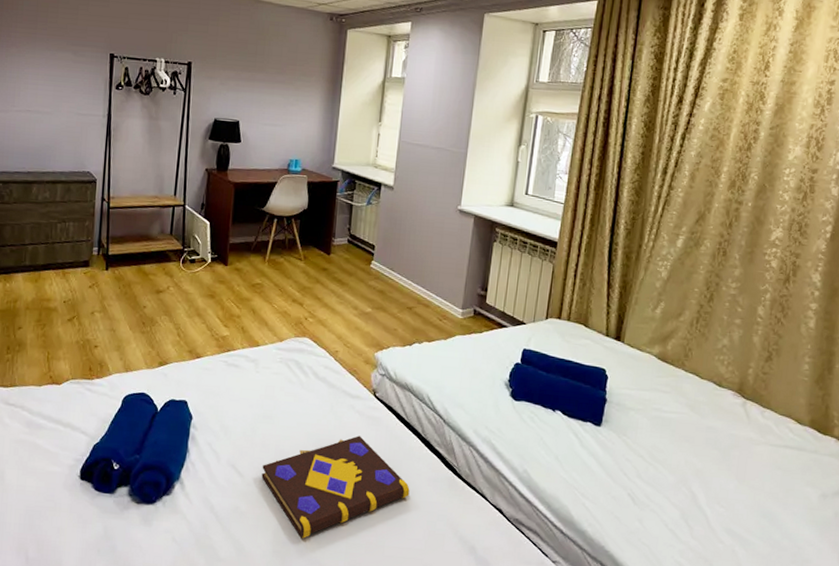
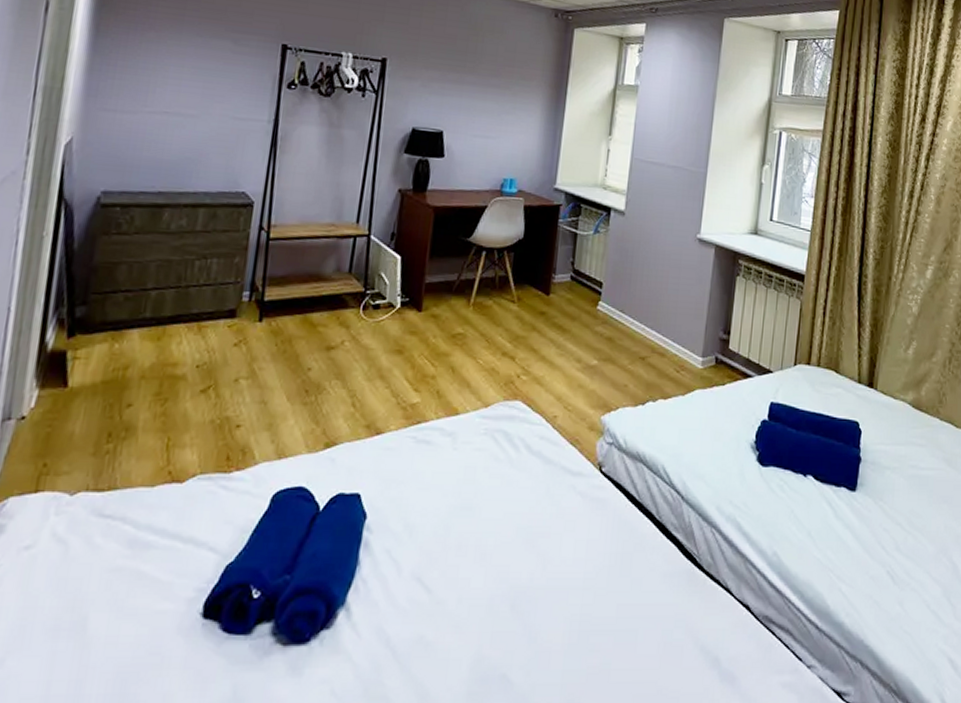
book: present [261,435,410,539] -> none [456,524,642,671]

